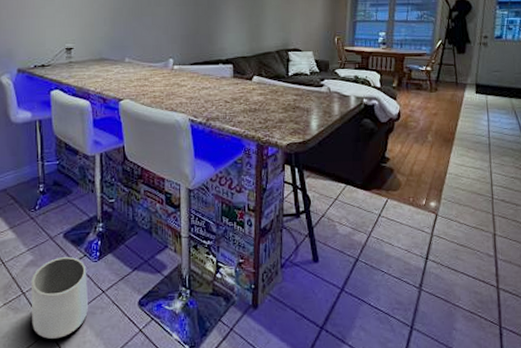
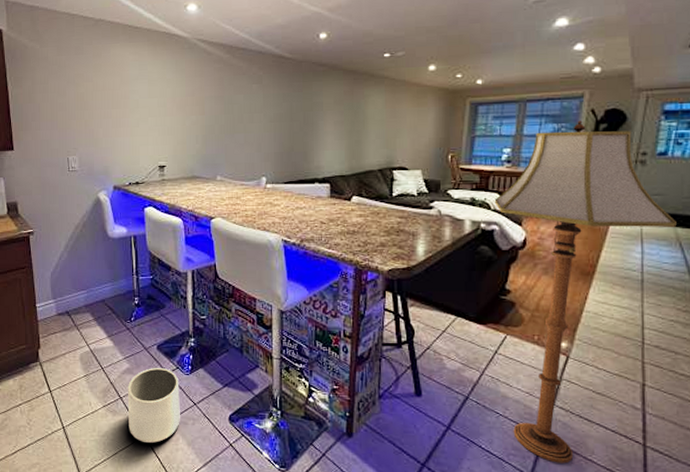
floor lamp: none [374,8,512,312] -> present [494,120,677,464]

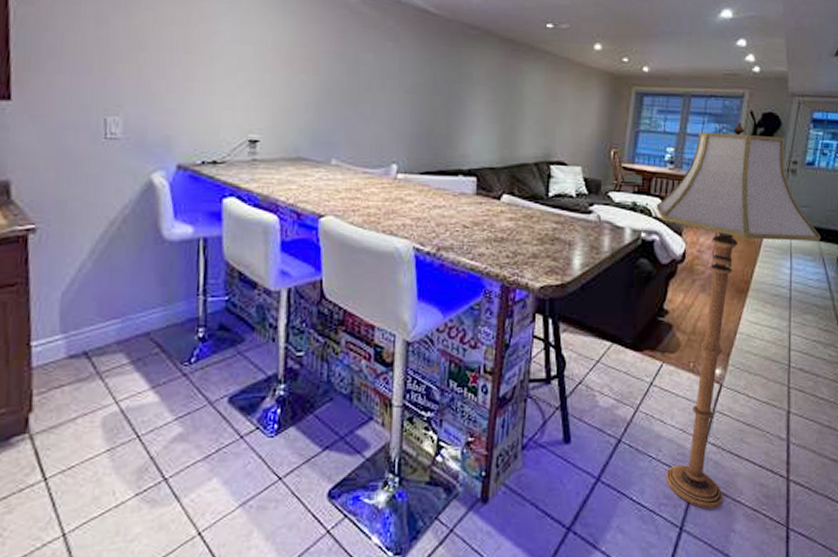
planter: present [128,367,180,443] -> none [175,429,258,543]

